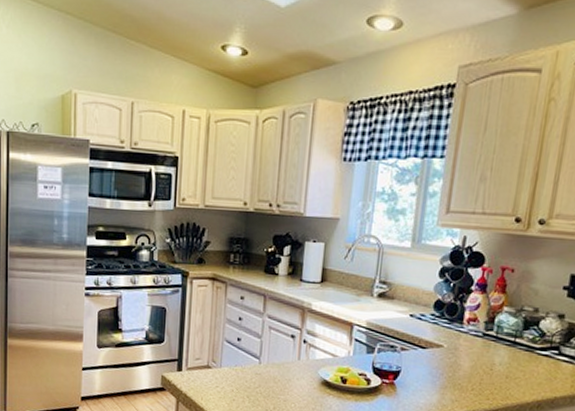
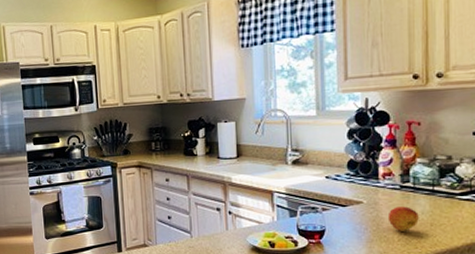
fruit: none [465,354,496,381] -> present [387,206,419,231]

